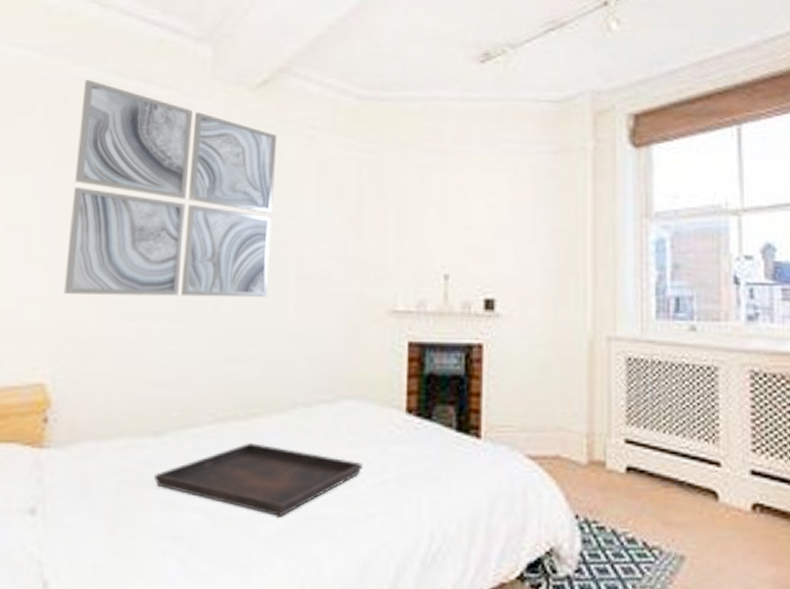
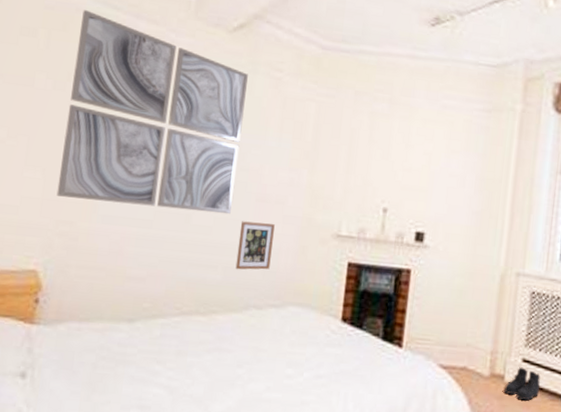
serving tray: present [154,443,363,517] -> none [126,335,302,398]
picture frame: none [277,304,319,362] -> present [235,221,275,270]
boots: none [607,449,650,490] -> present [504,367,541,401]

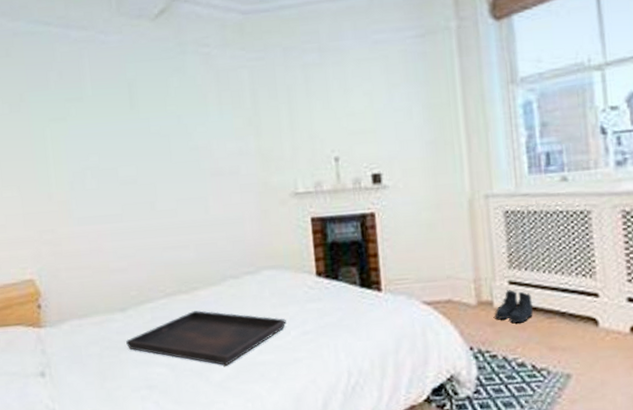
wall art: present [56,10,248,215] -> none [19,32,190,209]
serving tray: none [126,335,302,398] -> present [126,310,287,366]
picture frame: present [235,221,275,270] -> none [201,195,238,245]

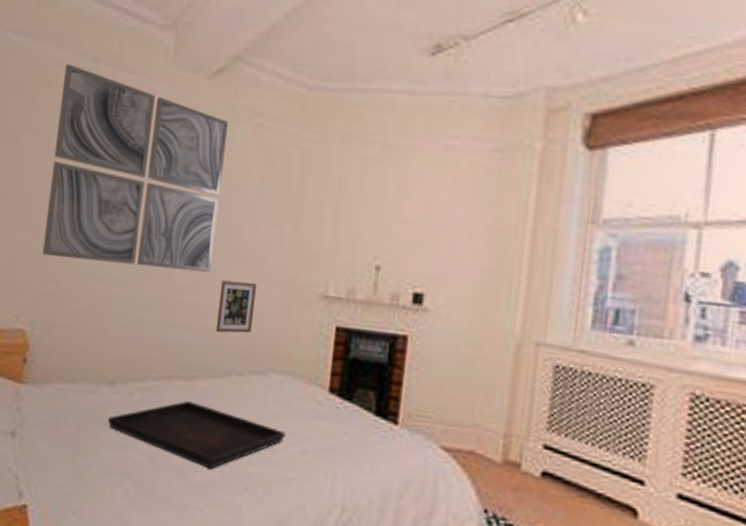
wall art: none [19,32,190,209] -> present [42,64,228,273]
picture frame: none [201,195,238,245] -> present [215,280,257,333]
boots: present [495,290,533,323] -> none [521,454,567,496]

